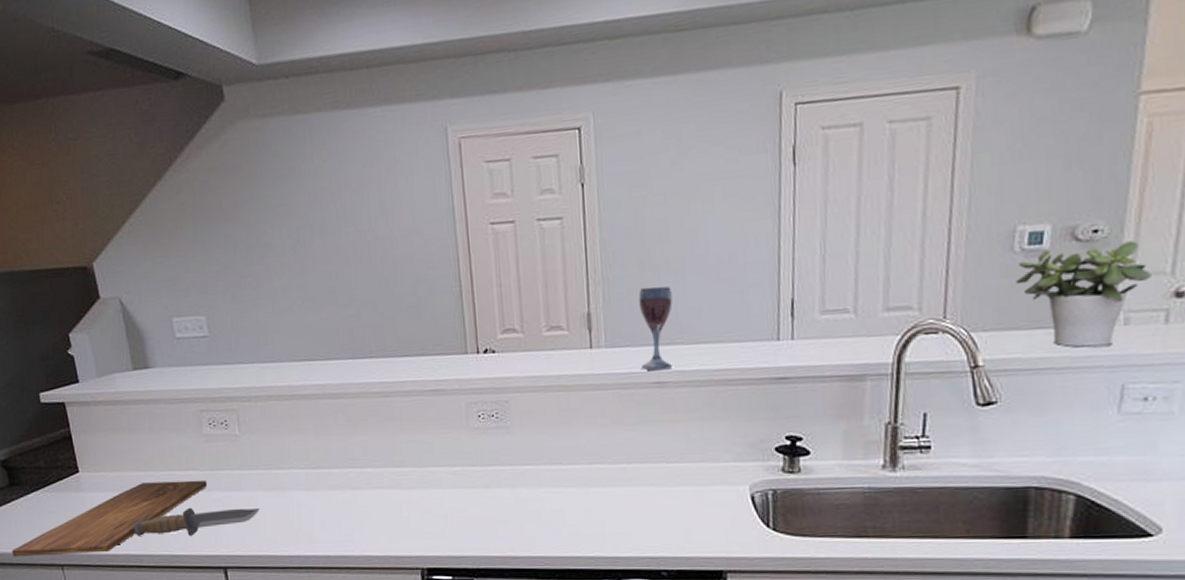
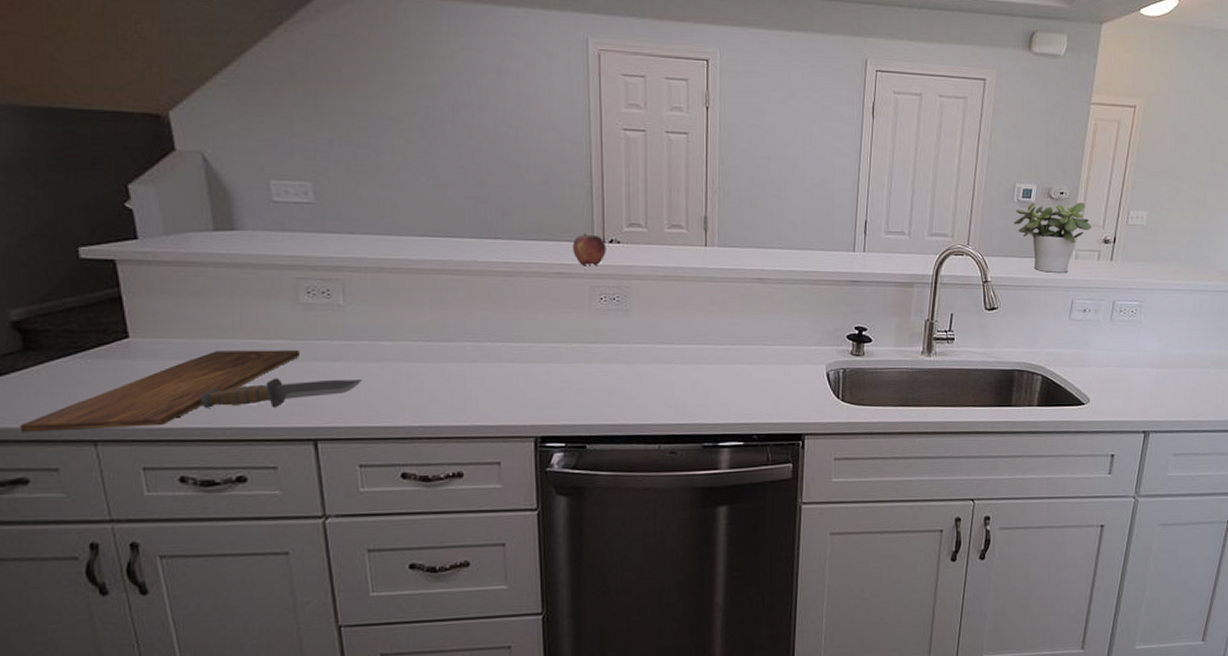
fruit: none [445,344,481,381] -> present [572,233,606,266]
cup: present [638,286,673,371] -> none [746,199,775,269]

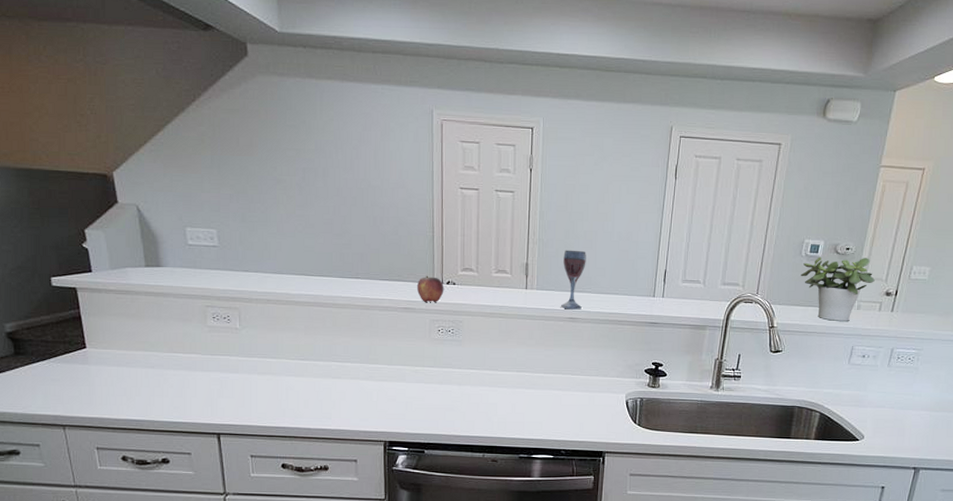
cutting board: present [20,349,299,433] -> none [13,361,207,417]
knife: present [199,378,361,408] -> none [136,384,253,407]
cup: none [746,199,775,269] -> present [560,250,586,310]

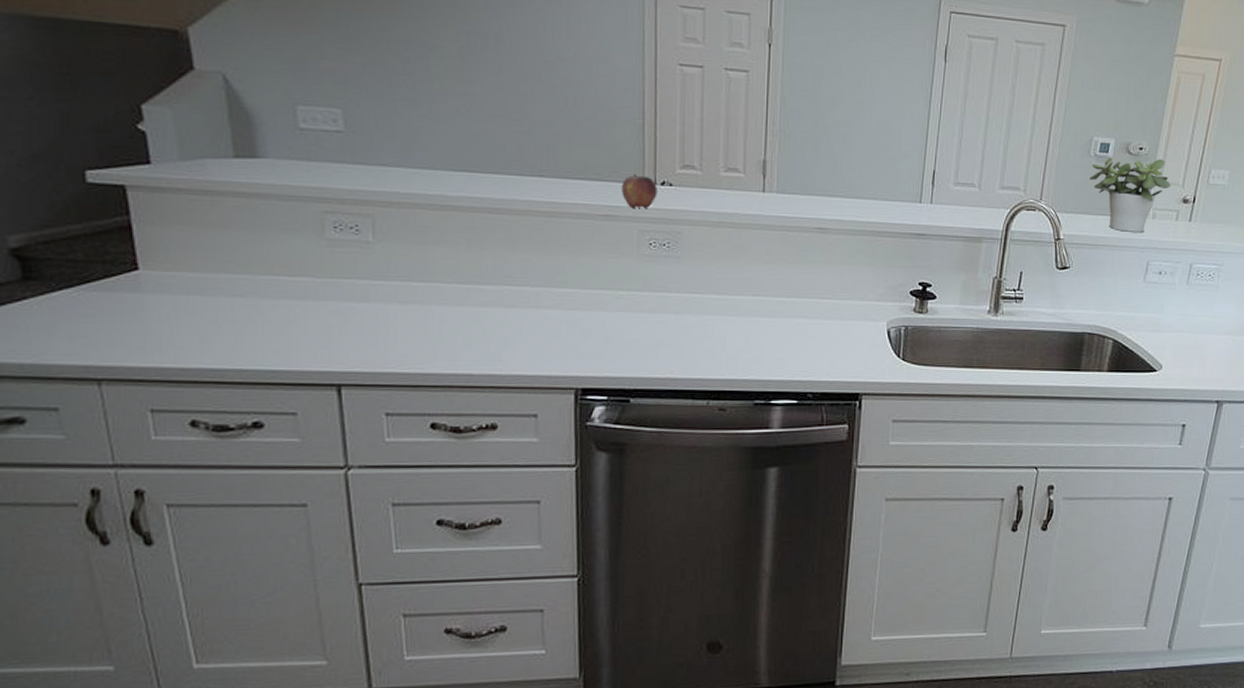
cup: present [560,250,586,310] -> none [806,144,839,218]

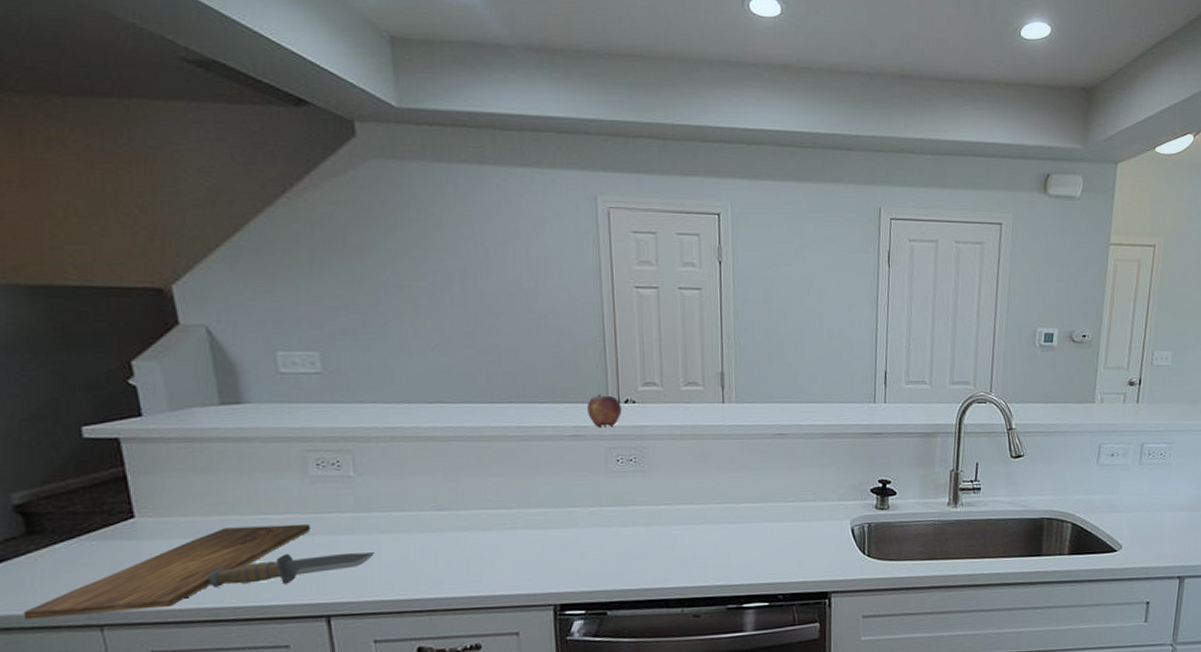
cutting board: none [16,287,324,369] -> present [23,524,310,620]
knife: none [214,317,390,349] -> present [208,552,374,587]
potted plant: present [1090,157,1171,232] -> none [1036,345,1116,418]

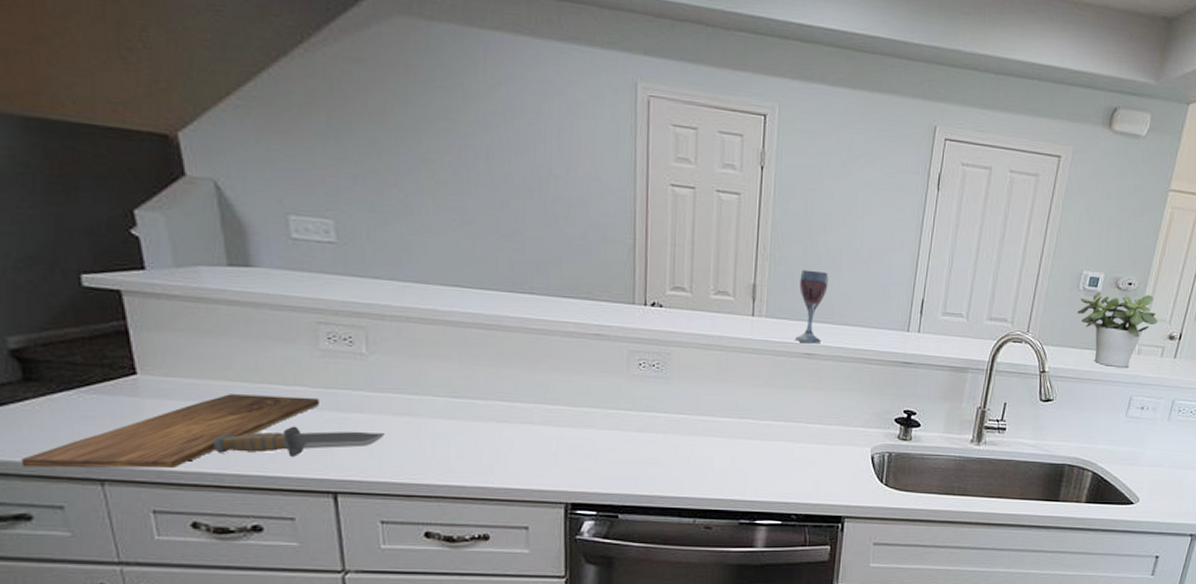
fruit: present [586,394,622,428] -> none [611,294,648,329]
cup: none [765,353,793,424] -> present [794,269,828,344]
potted plant: none [1036,345,1116,418] -> present [1077,291,1158,367]

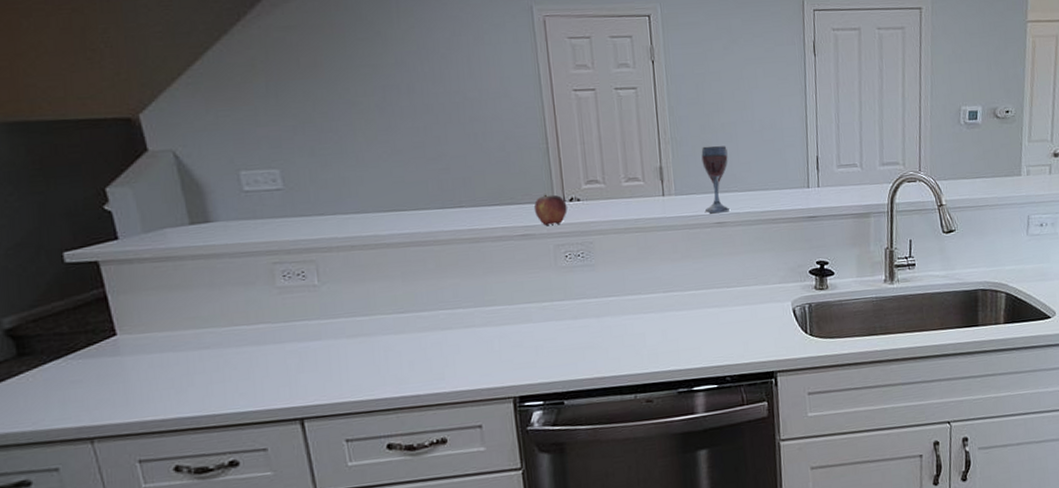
cutting board: present [21,394,319,469] -> none [19,333,280,437]
knife: present [212,426,385,457] -> none [188,356,342,397]
fruit: none [611,294,648,329] -> present [533,194,567,226]
potted plant: present [1077,291,1158,367] -> none [963,119,1040,191]

